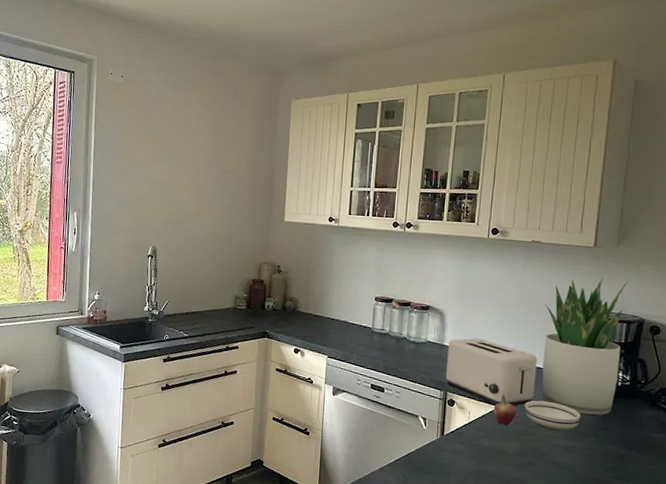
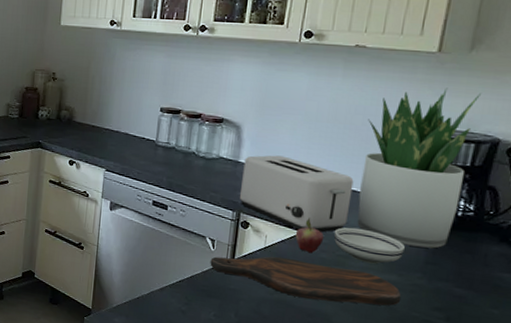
cutting board: none [423,430,581,470] -> present [210,256,402,306]

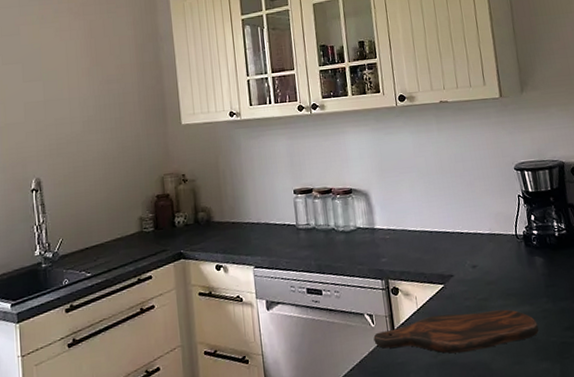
toaster: present [239,155,354,233] -> none [379,213,477,283]
fruit: present [295,217,324,254] -> none [439,268,464,305]
bowl: present [334,227,406,264] -> none [469,268,528,301]
planter: present [357,87,481,249] -> none [467,125,556,275]

